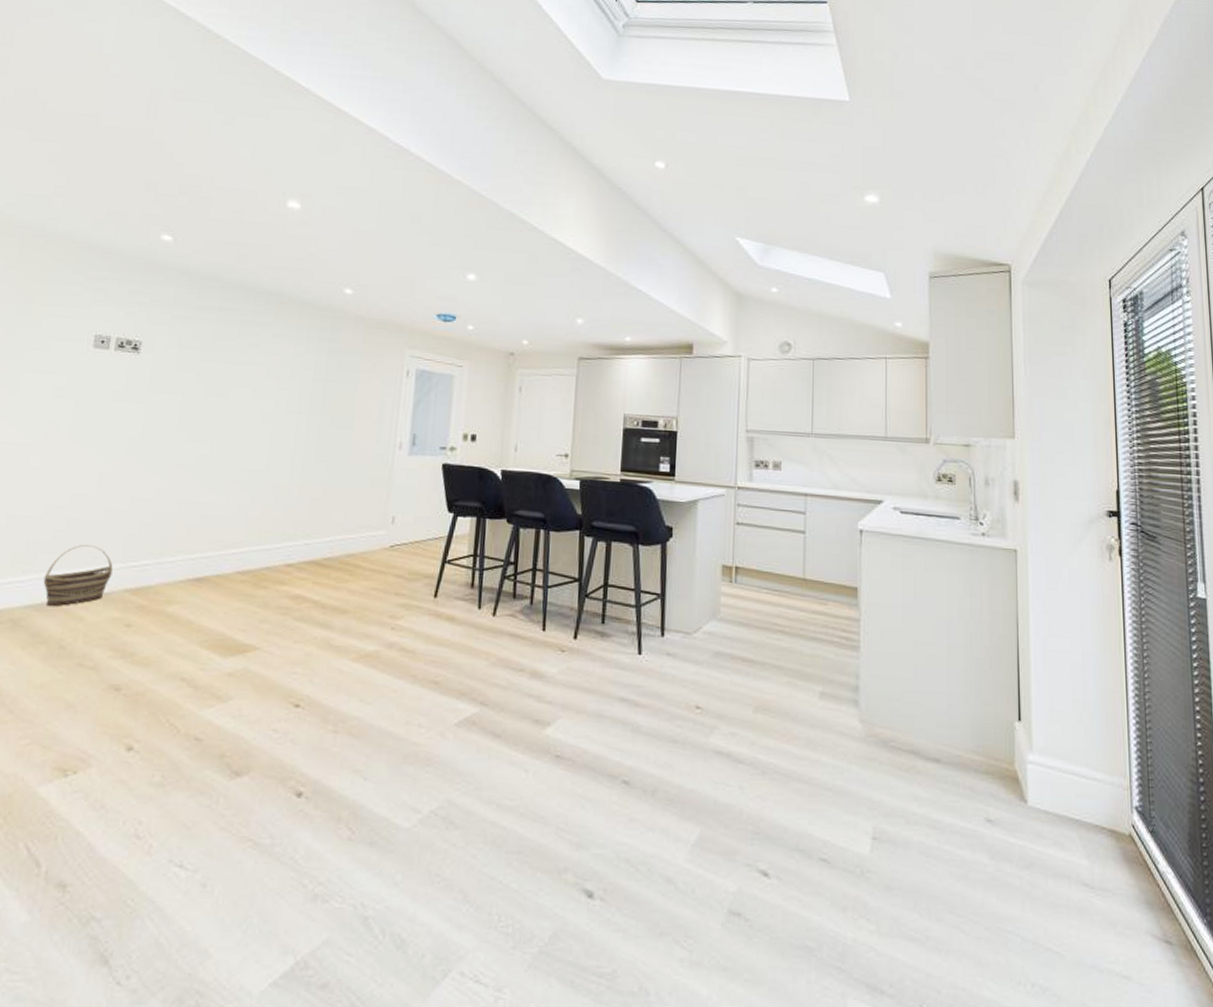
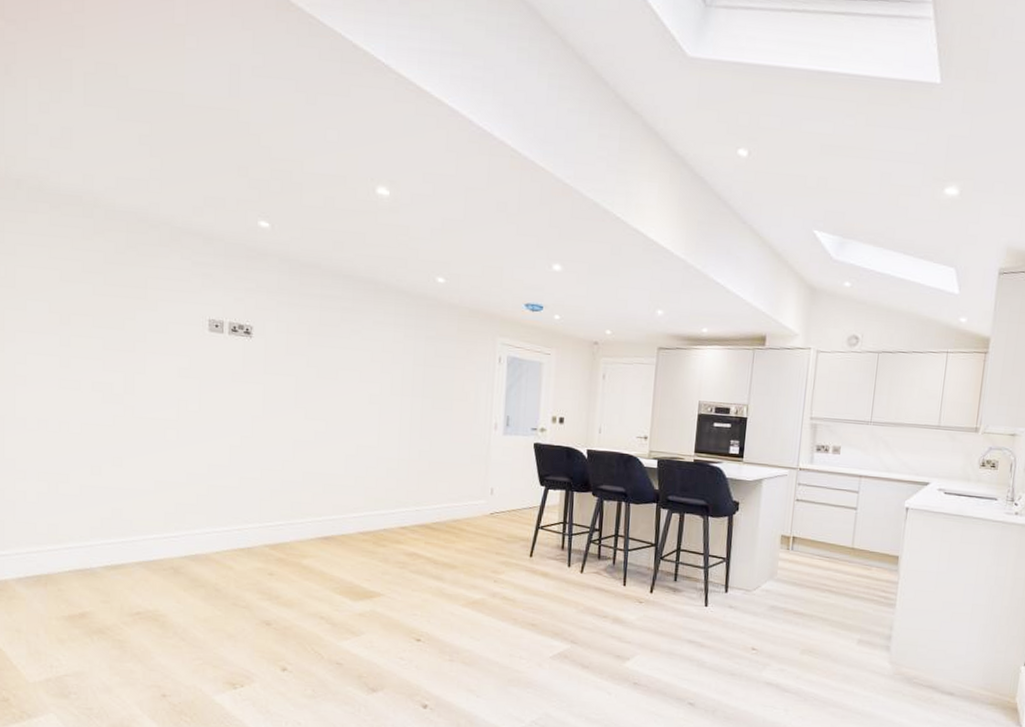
basket: present [43,545,113,607] -> none [194,507,252,558]

